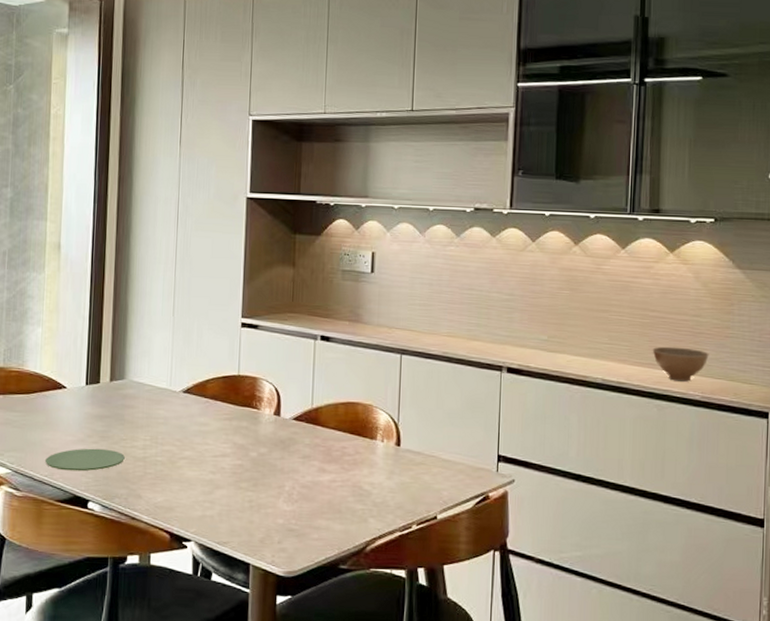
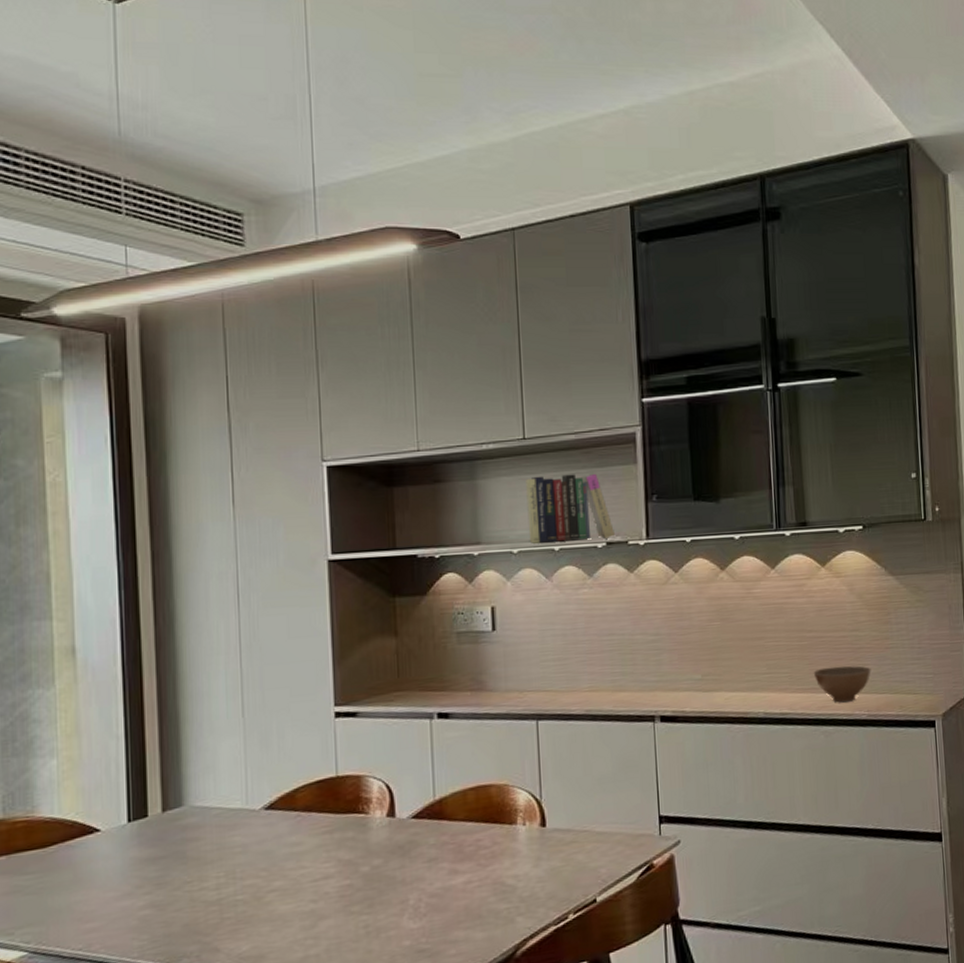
plate: present [45,448,125,471] -> none [78,898,192,938]
books: none [408,144,483,205] -> present [526,473,616,544]

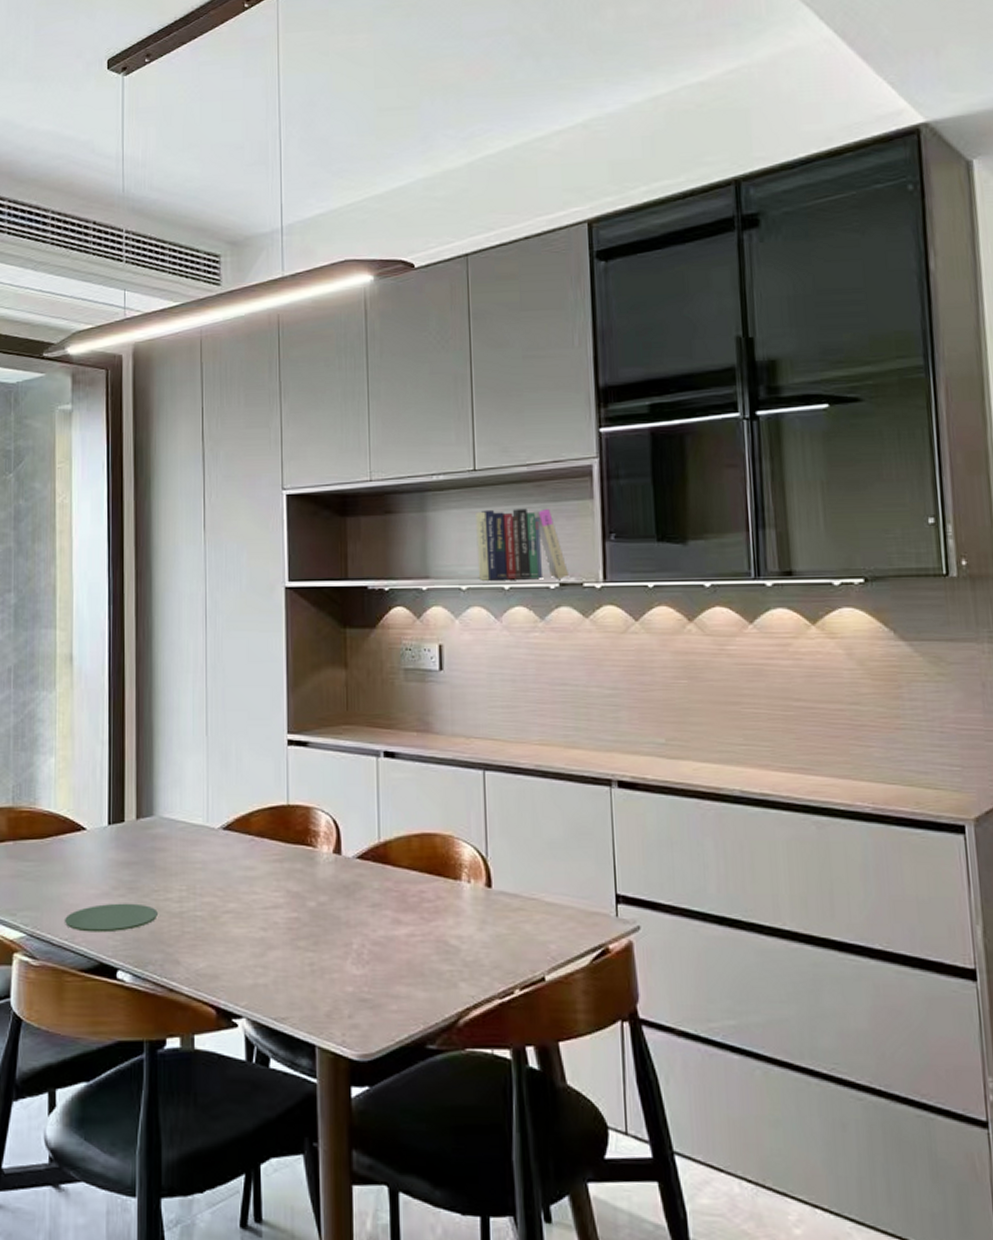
plate: none [78,898,192,938] -> present [65,903,158,933]
bowl: present [813,665,871,703] -> none [801,745,877,789]

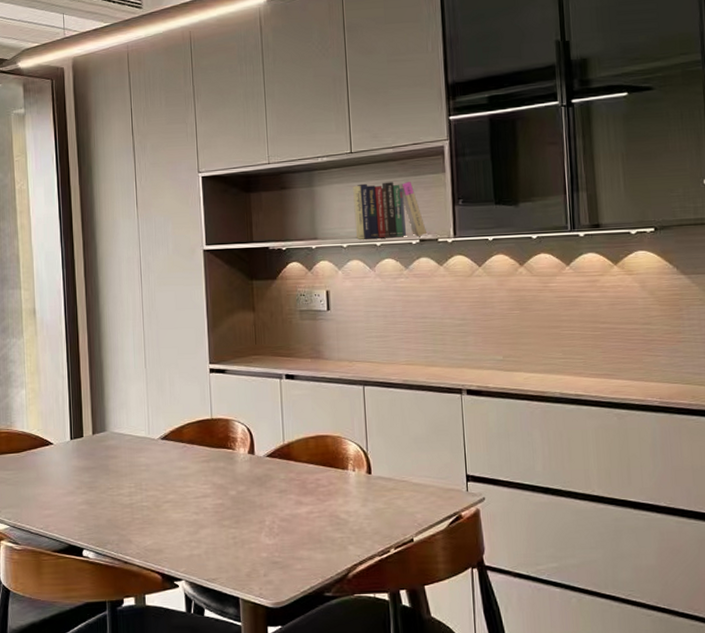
plate: present [65,903,158,933] -> none [40,498,113,522]

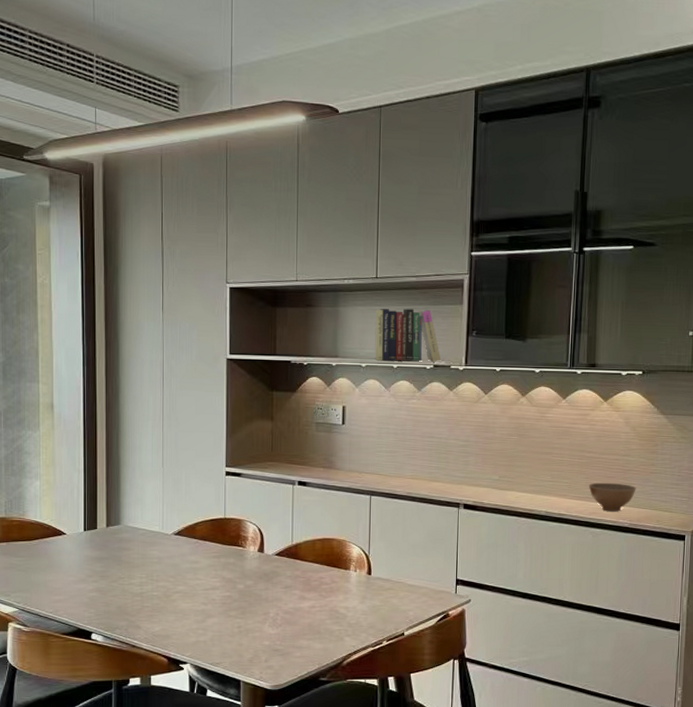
bowl: none [606,355,663,389] -> present [588,482,636,512]

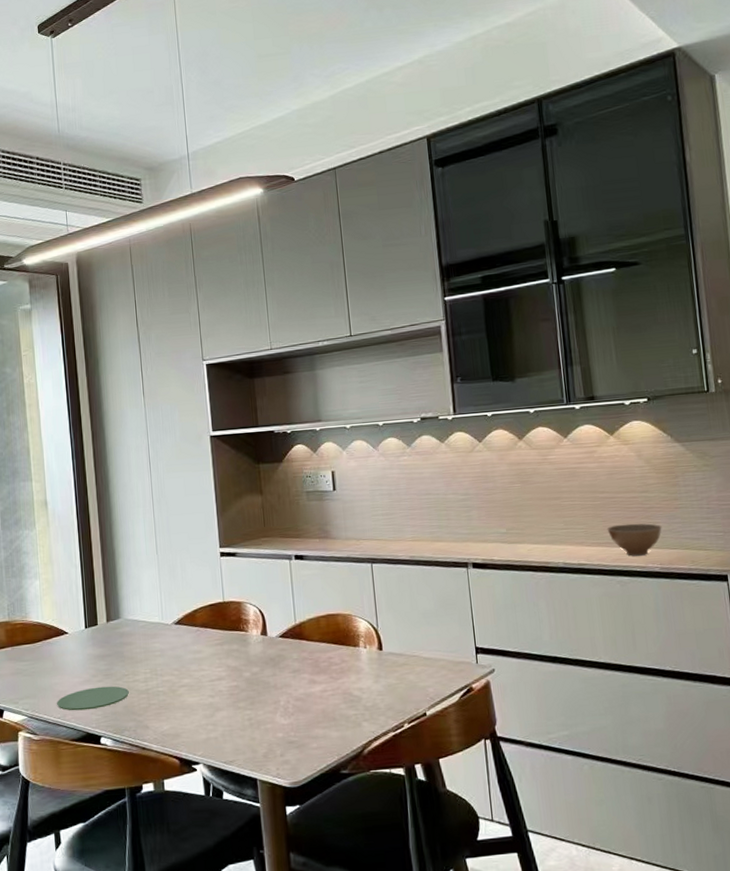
plate: none [50,587,123,607] -> present [57,686,129,711]
books: present [374,308,441,362] -> none [354,361,428,420]

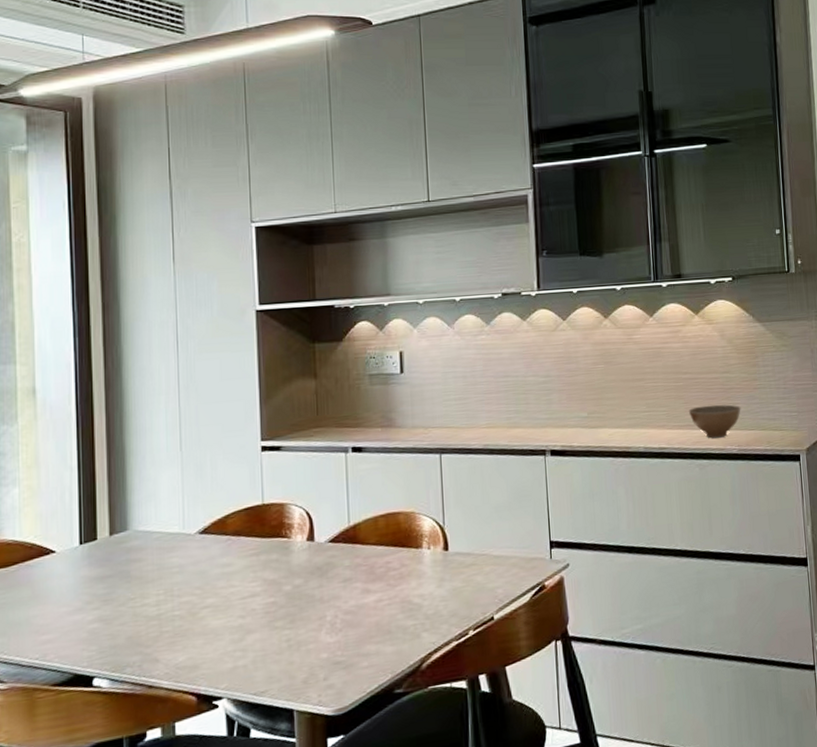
plate: present [57,686,129,711] -> none [35,613,135,649]

